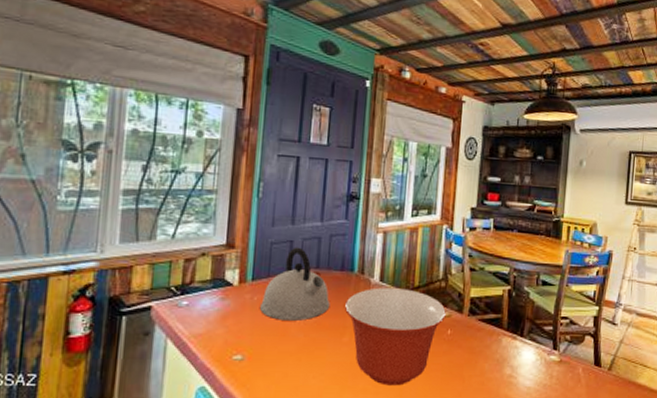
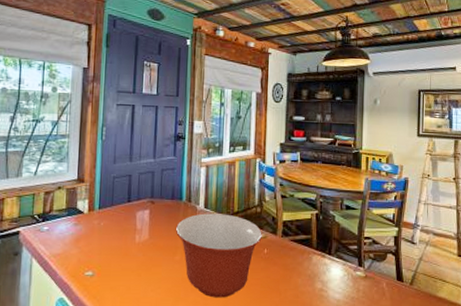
kettle: present [260,247,331,321] -> none [106,180,164,242]

